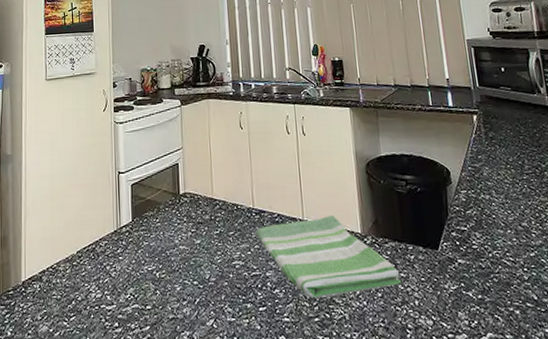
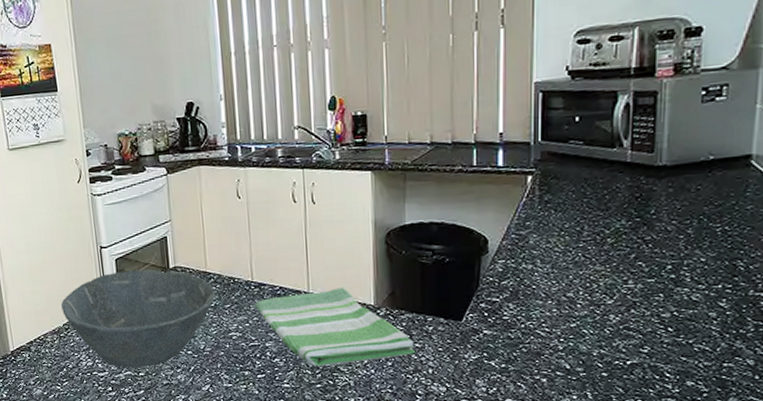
bowl: none [77,195,221,301] -> present [61,269,216,368]

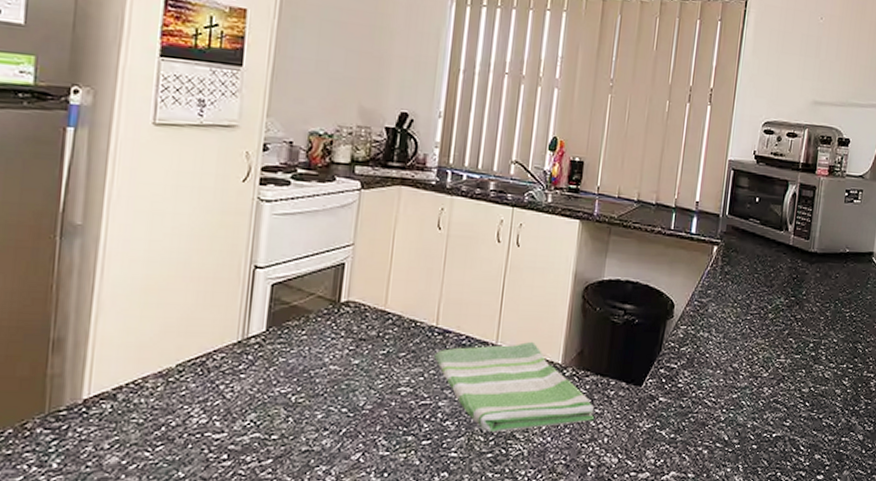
bowl: present [61,269,216,368] -> none [179,300,391,428]

